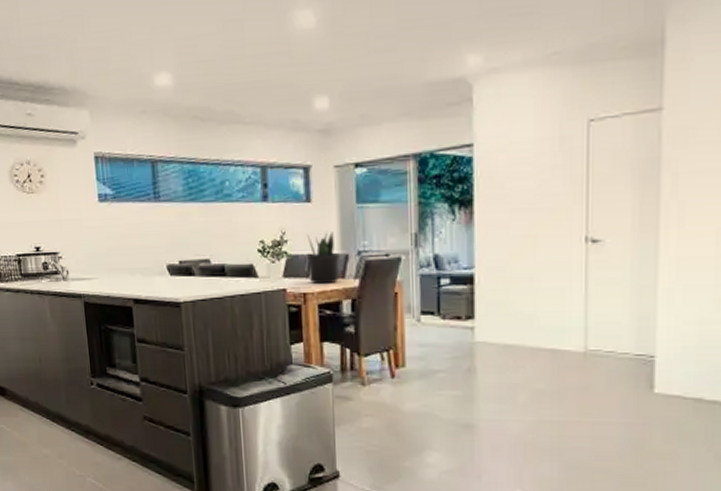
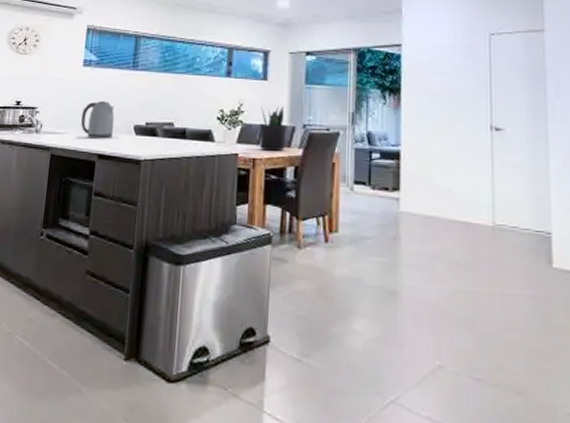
kettle: none [108,240,145,283] -> present [81,101,115,139]

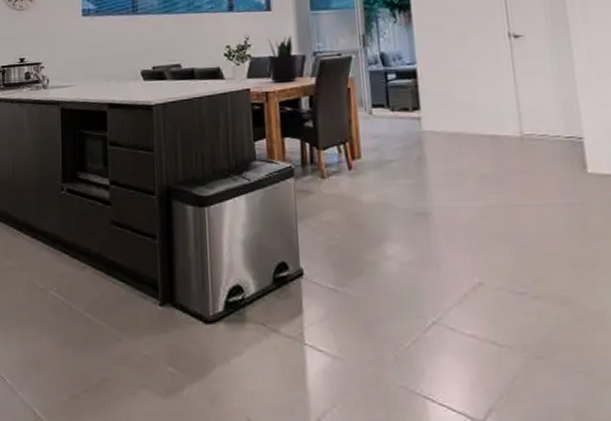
kettle: present [81,101,115,139] -> none [87,49,121,89]

